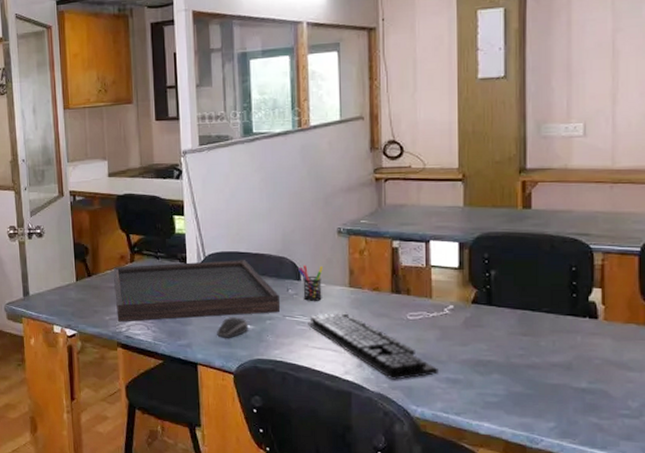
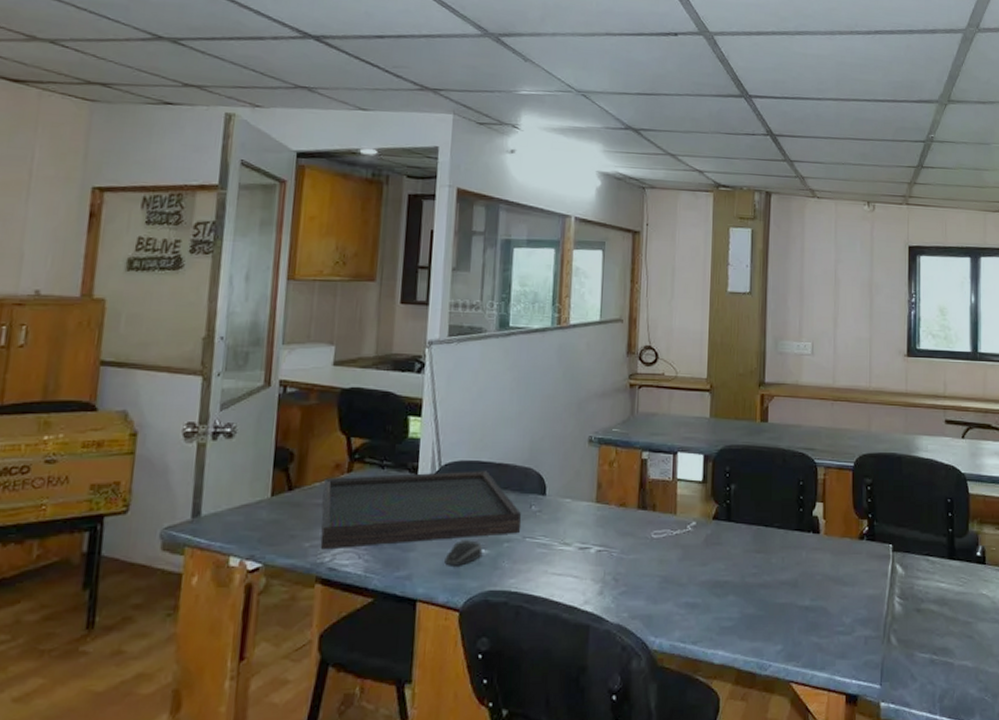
pen holder: present [297,265,323,301] -> none [543,478,570,519]
keyboard: present [308,312,440,380] -> none [549,531,680,608]

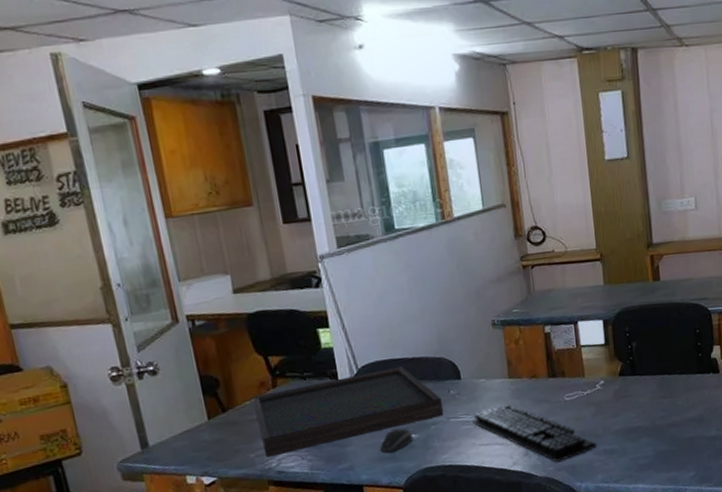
keyboard: none [549,531,680,608] -> present [472,403,598,462]

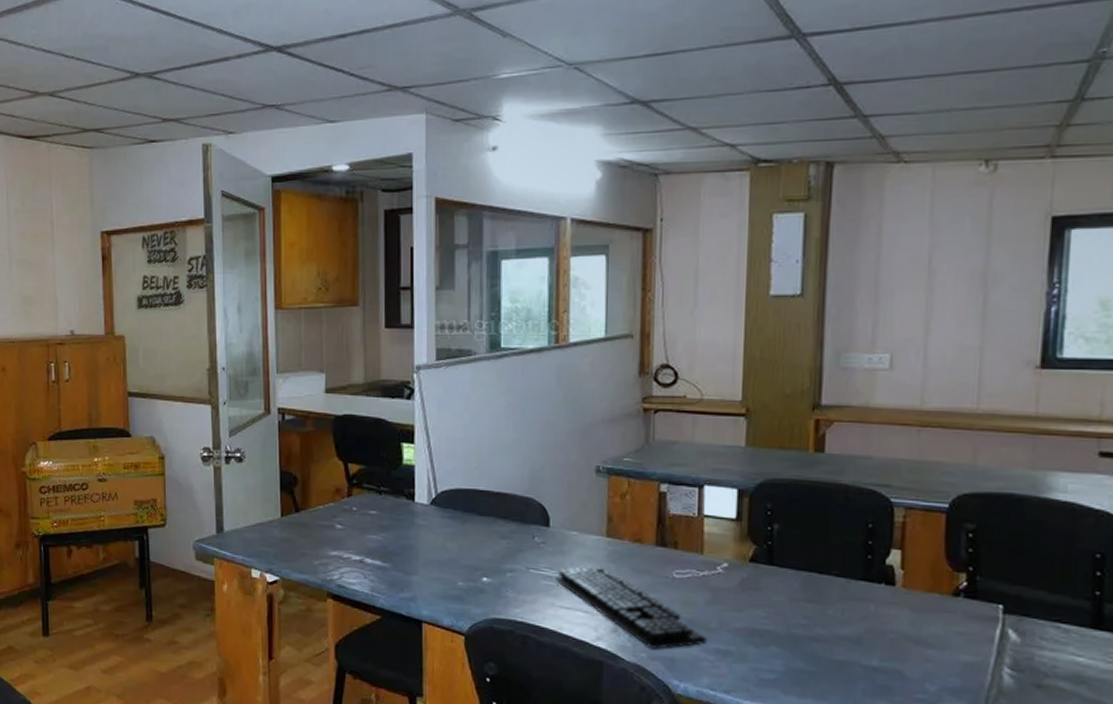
monitor: present [253,366,443,458] -> none [327,499,523,568]
computer mouse: present [380,428,414,453] -> none [447,567,485,592]

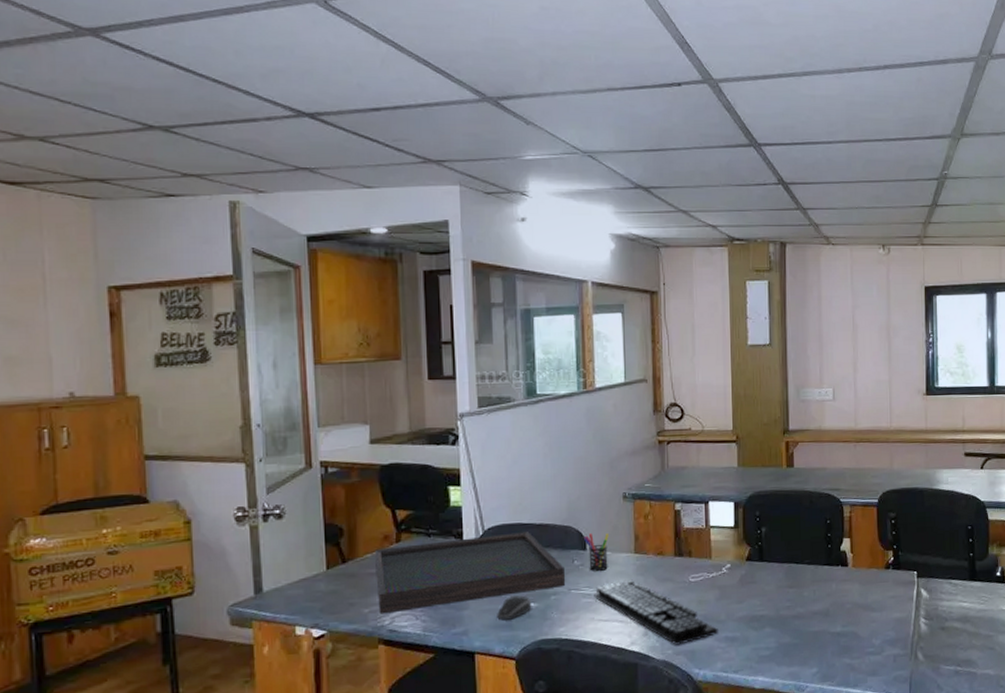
monitor: none [327,499,523,568] -> present [375,532,565,614]
computer mouse: none [447,567,485,592] -> present [497,595,532,620]
pen holder: none [546,509,576,552] -> present [583,533,609,571]

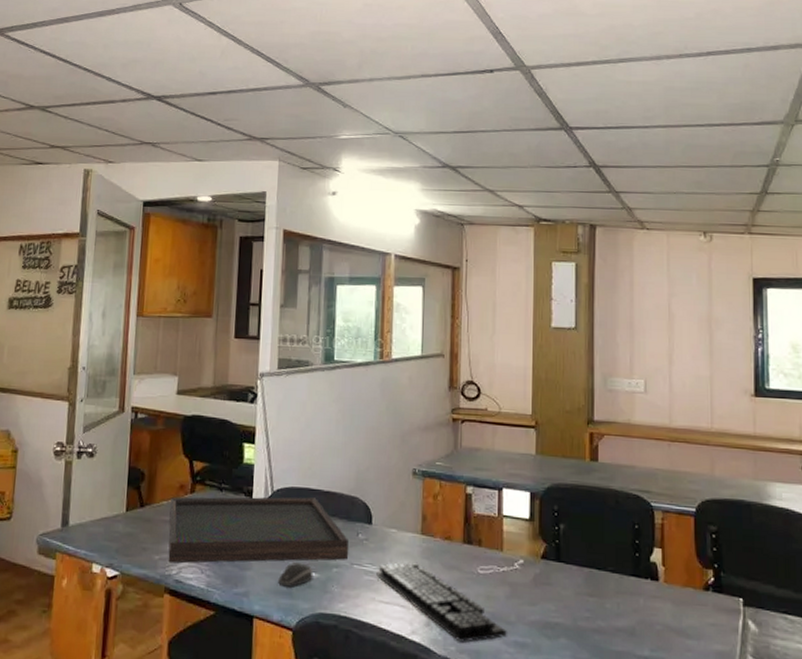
pen holder: present [583,533,609,571] -> none [369,507,395,549]

